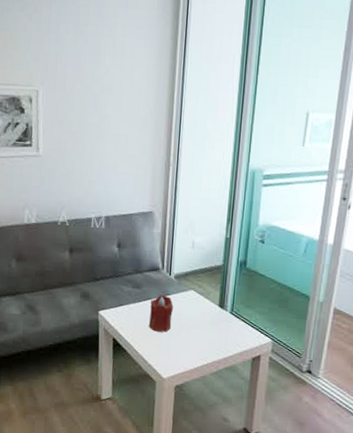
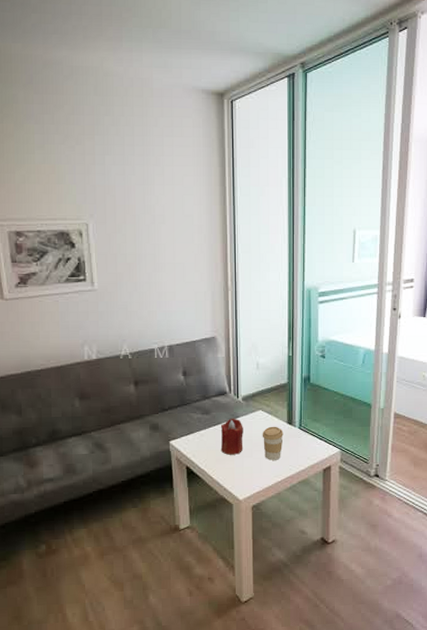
coffee cup: none [191,307,214,343] -> present [262,426,284,460]

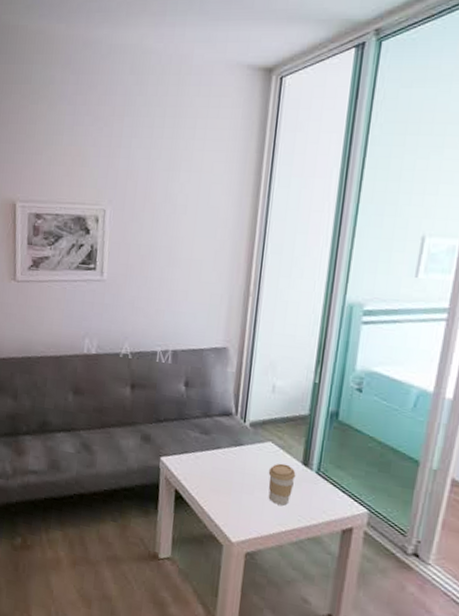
candle: present [221,418,244,455] -> none [217,444,247,489]

